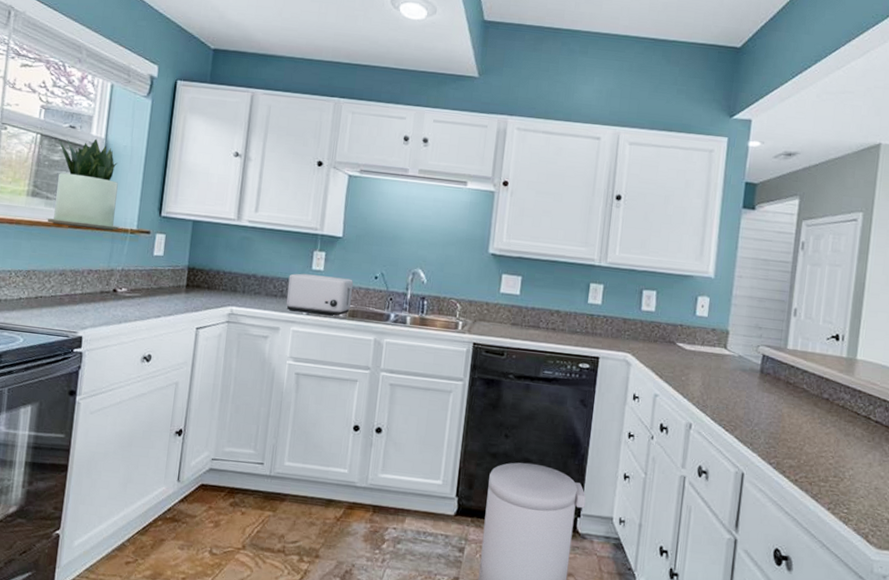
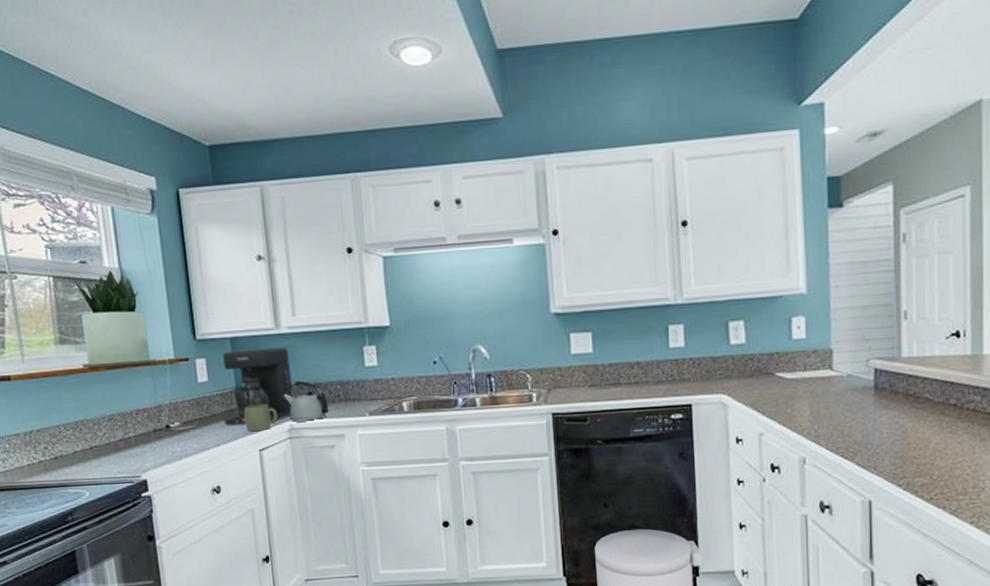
coffee maker: none [170,232,244,304] -> present [222,347,294,426]
mug: none [188,284,221,311] -> present [243,403,277,432]
kettle: none [230,270,271,310] -> present [283,380,329,423]
toaster: present [285,273,354,316] -> none [342,369,415,414]

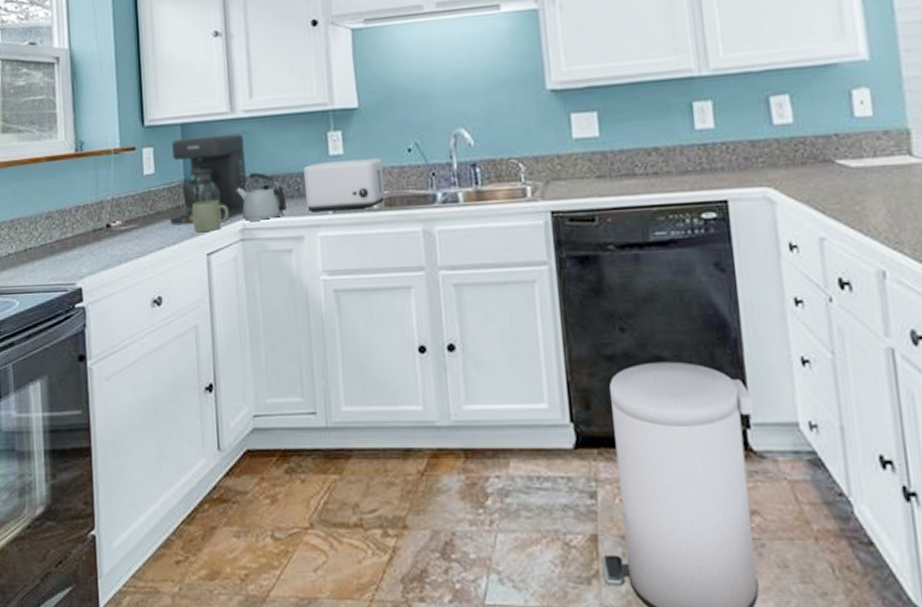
planter: present [72,270,157,370] -> none [20,51,101,161]
toaster: none [342,369,415,414] -> present [303,158,386,211]

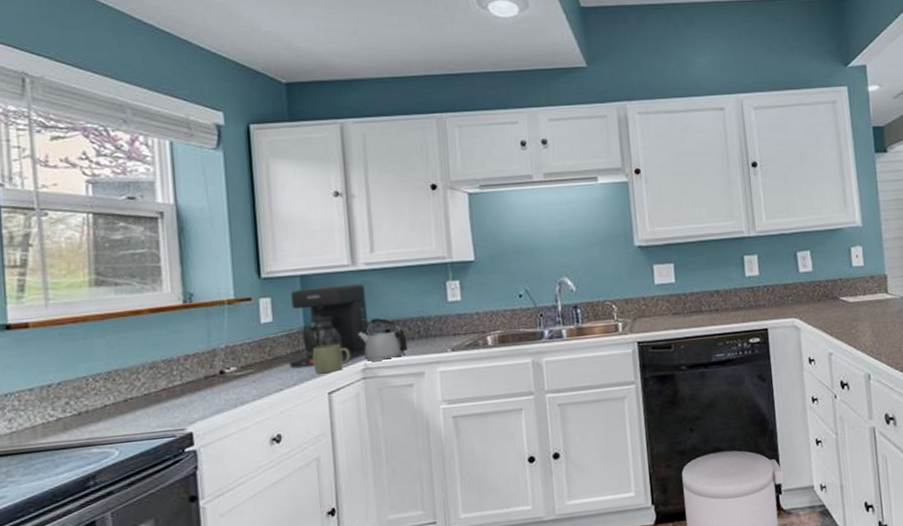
toaster: present [303,158,386,211] -> none [423,303,500,350]

